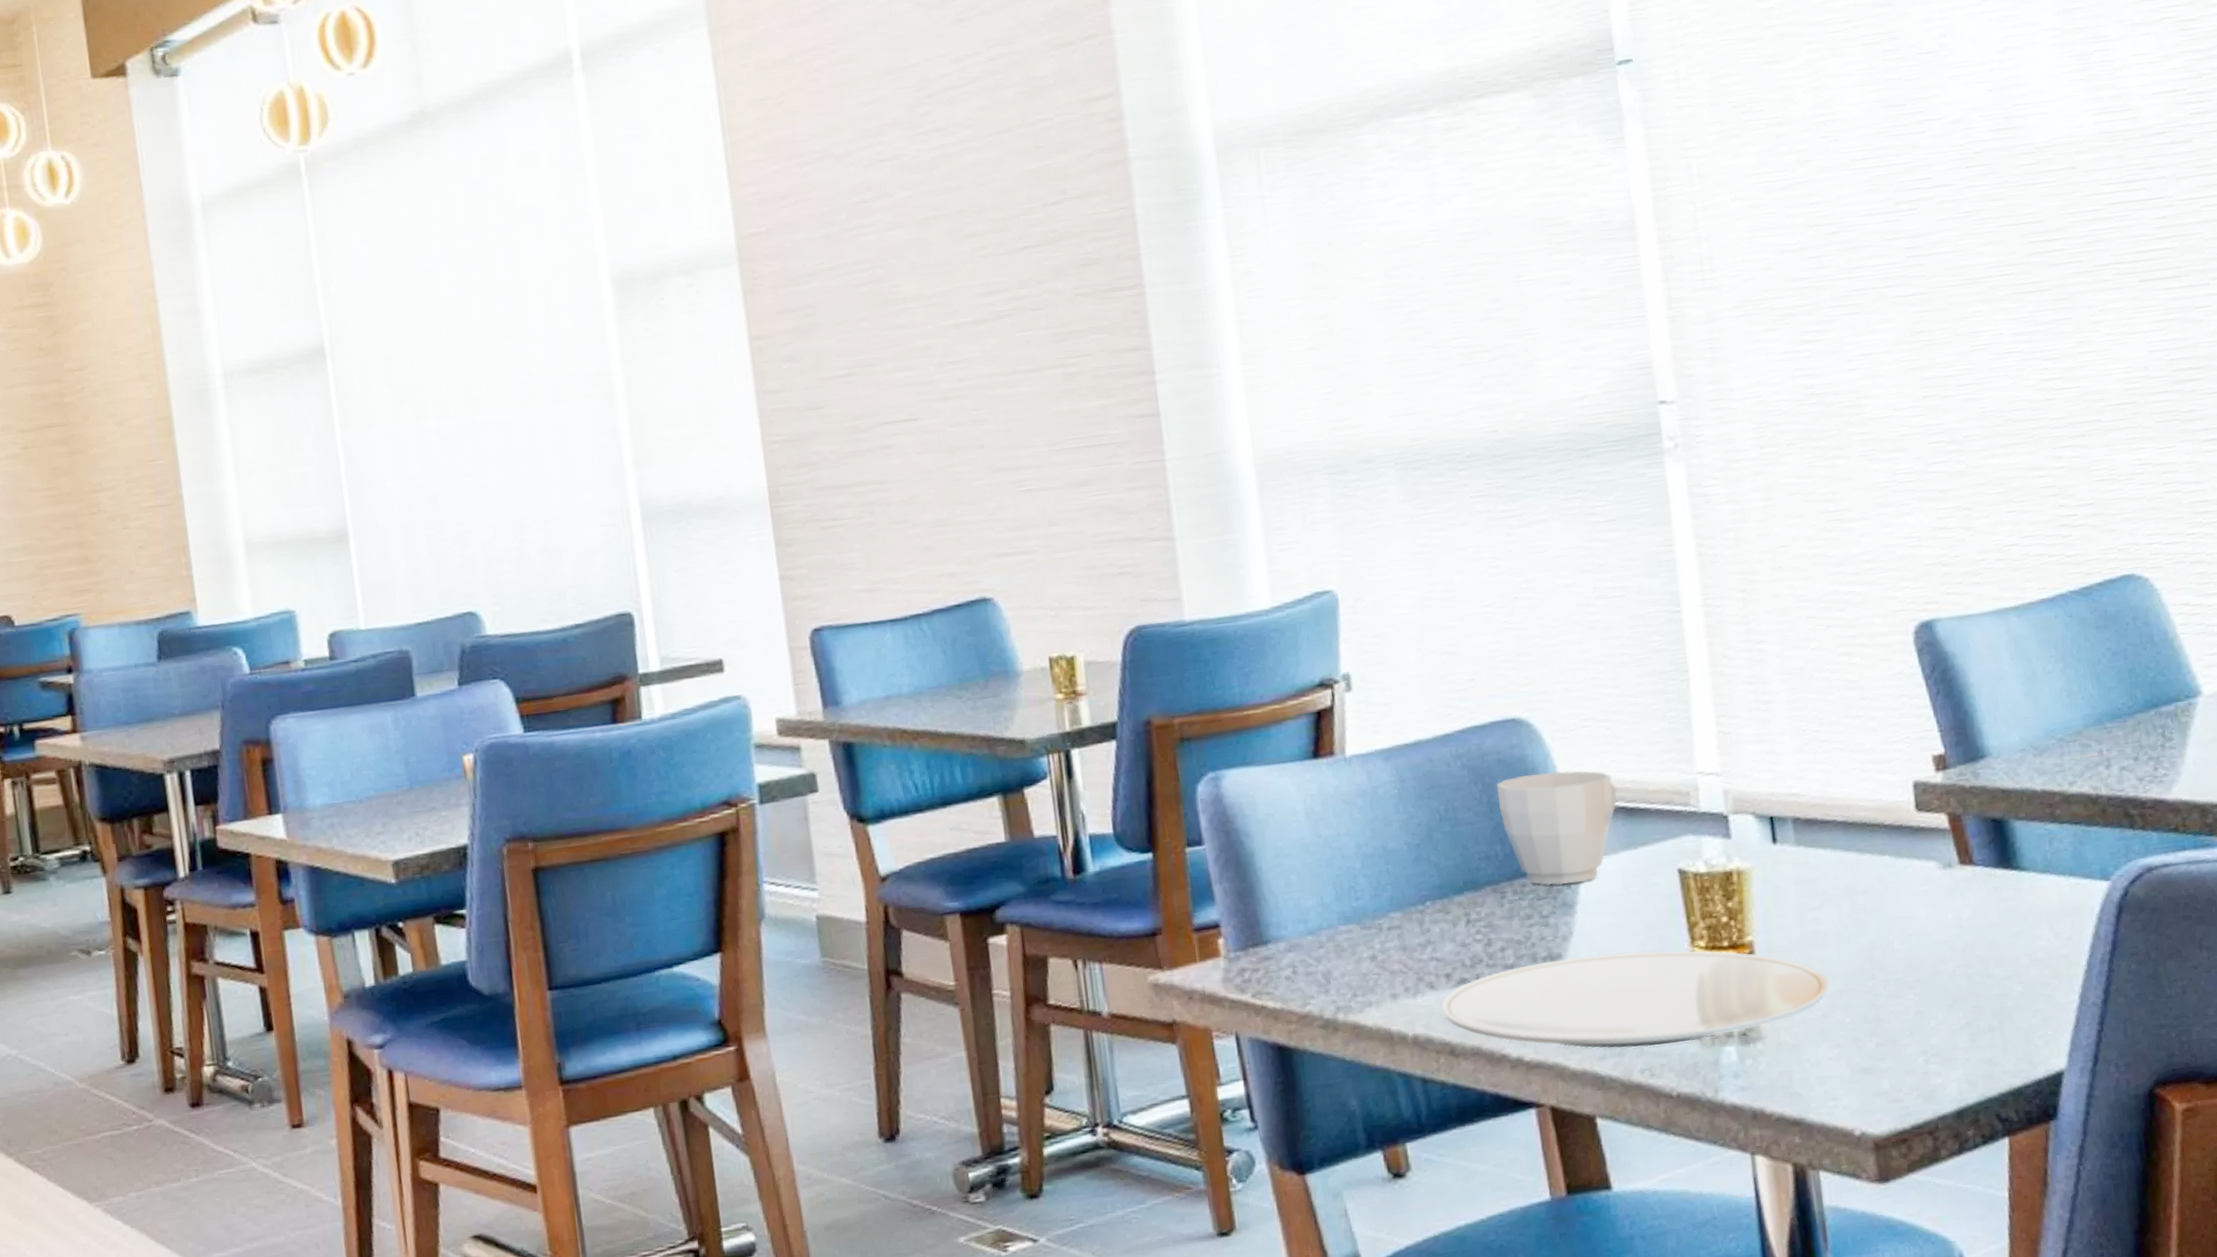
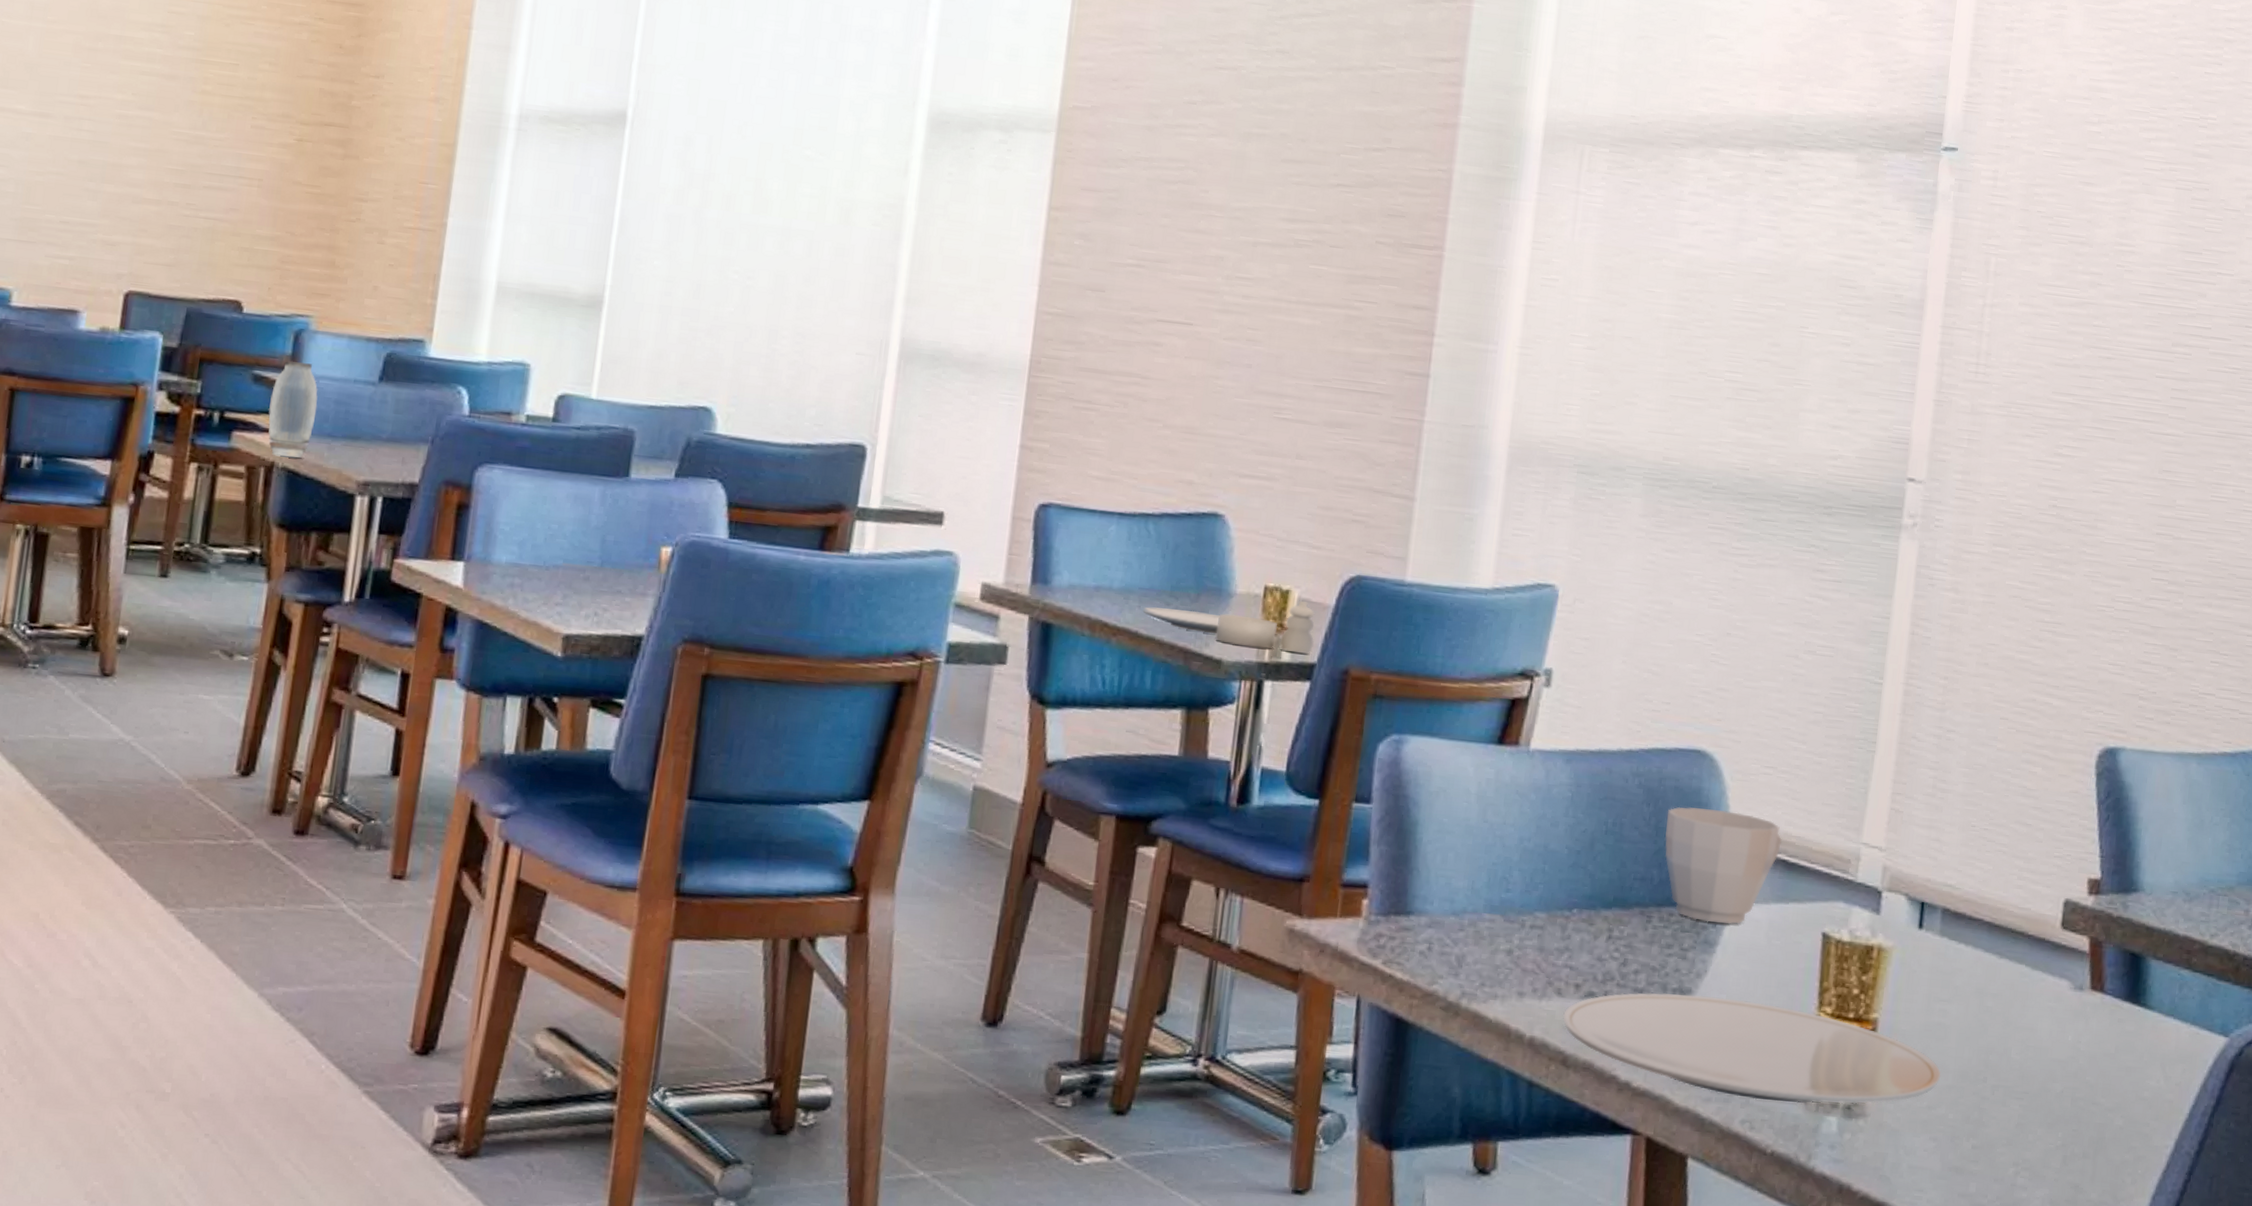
vase: none [61,659,109,755] -> present [268,360,318,458]
plate: none [935,696,1014,718] -> present [1141,607,1220,633]
sugar bowl: none [1011,663,1110,722] -> present [1215,600,1315,654]

